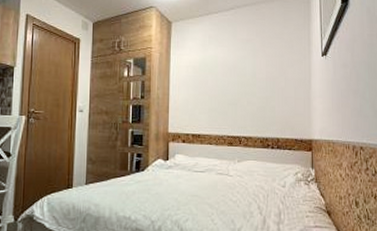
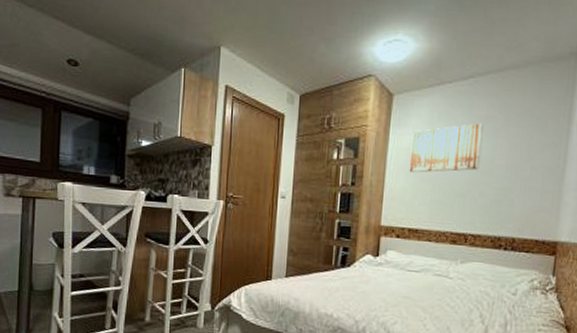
wall art: none [189,44,245,86] -> present [409,123,484,173]

